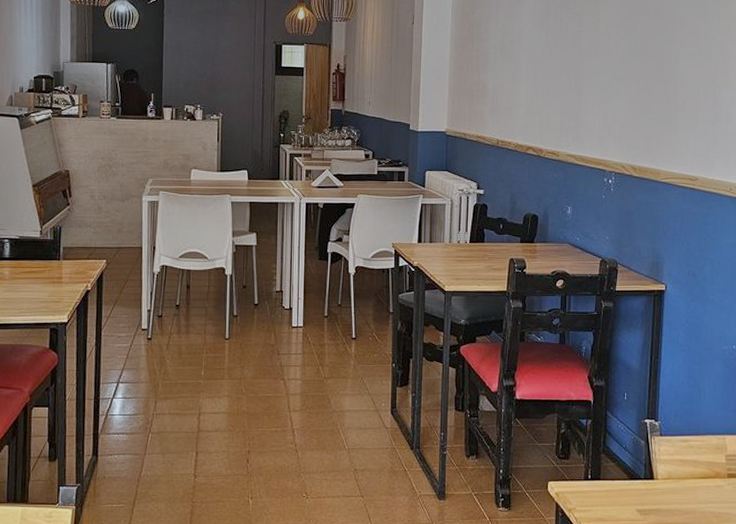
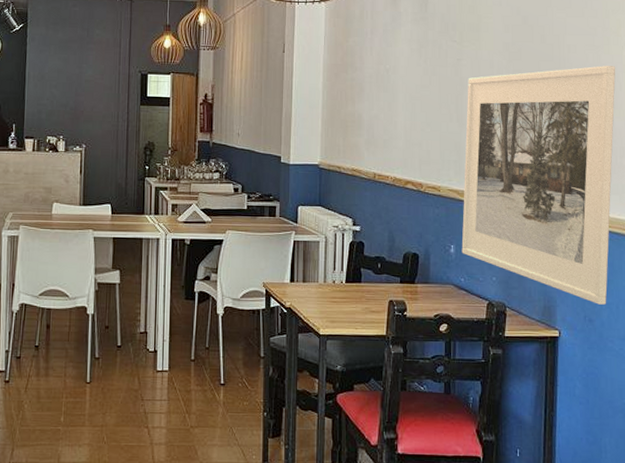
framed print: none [578,37,725,261] -> present [461,66,616,305]

